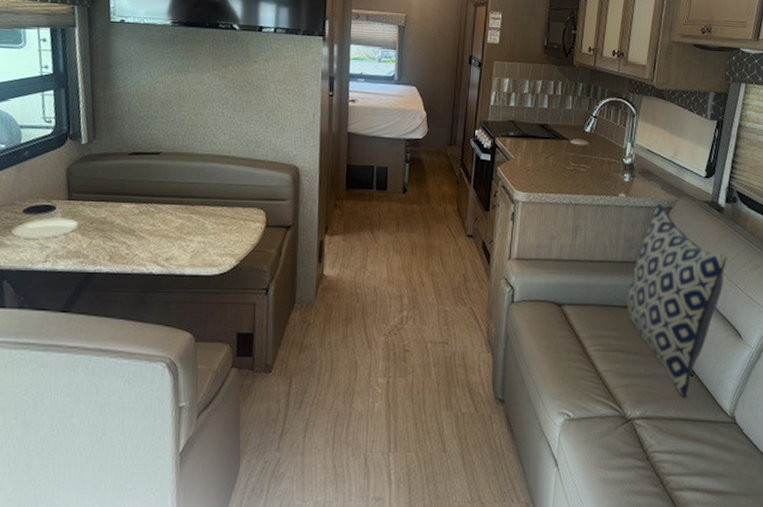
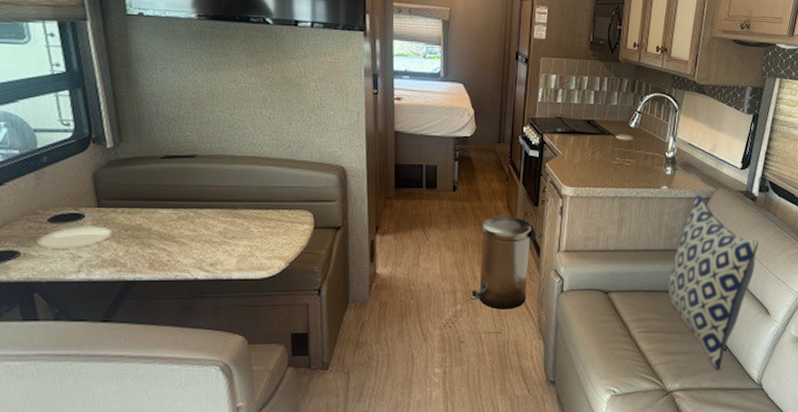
pedal bin: none [417,220,487,319] -> present [470,216,537,310]

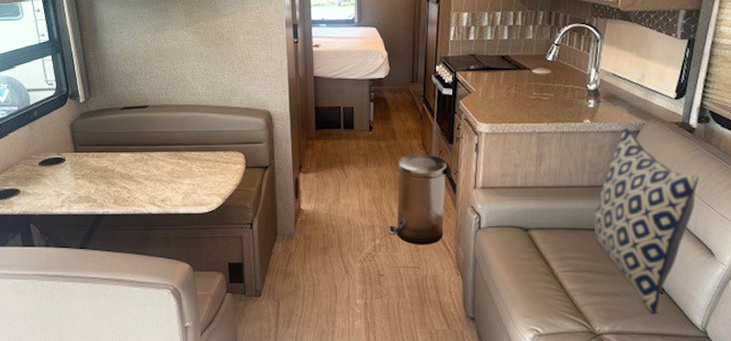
plate: present [37,226,113,249] -> none [32,168,86,187]

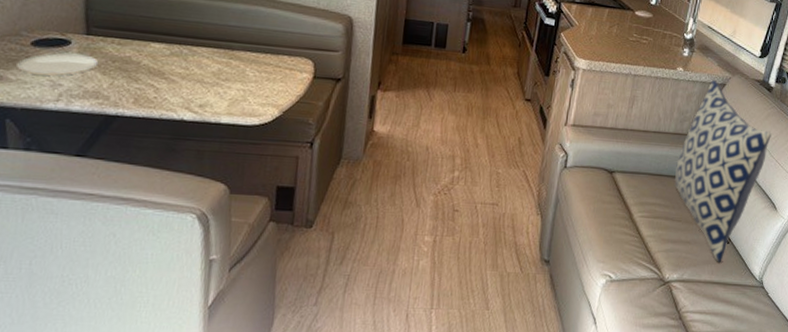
plate: none [32,168,86,187] -> present [16,52,99,76]
pedal bin: present [388,154,452,245] -> none [469,83,545,181]

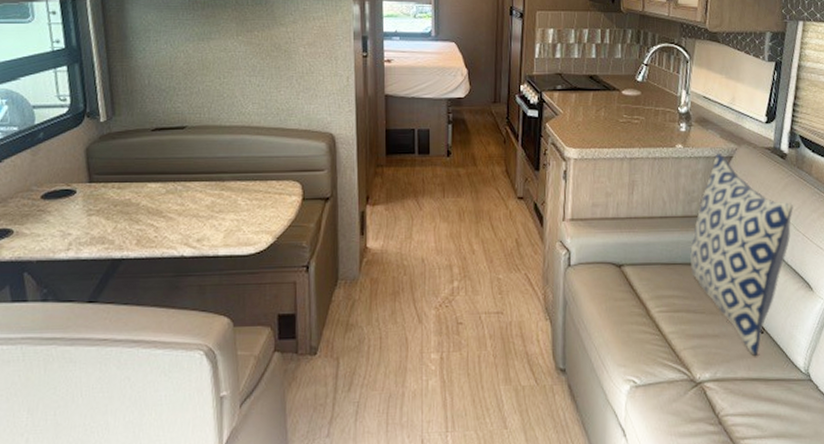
plate: present [16,52,99,76] -> none [30,202,102,226]

